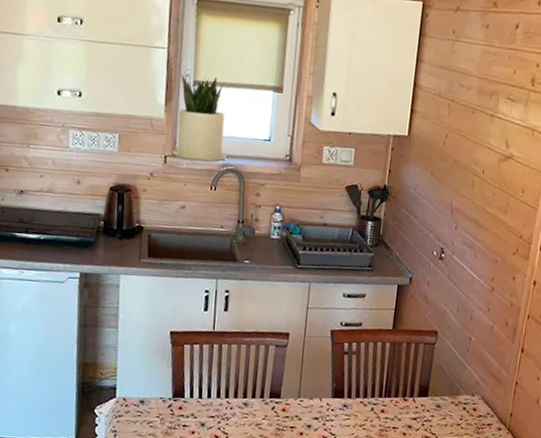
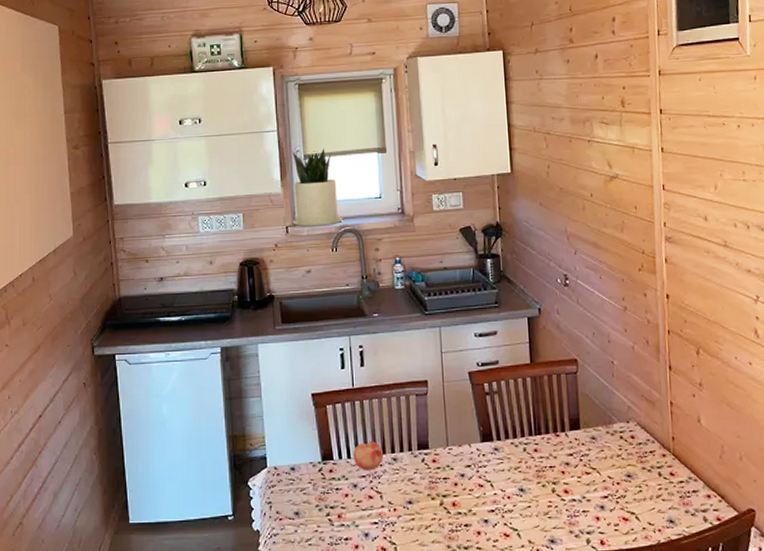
fruit: none [204,384,236,412] -> present [353,441,384,470]

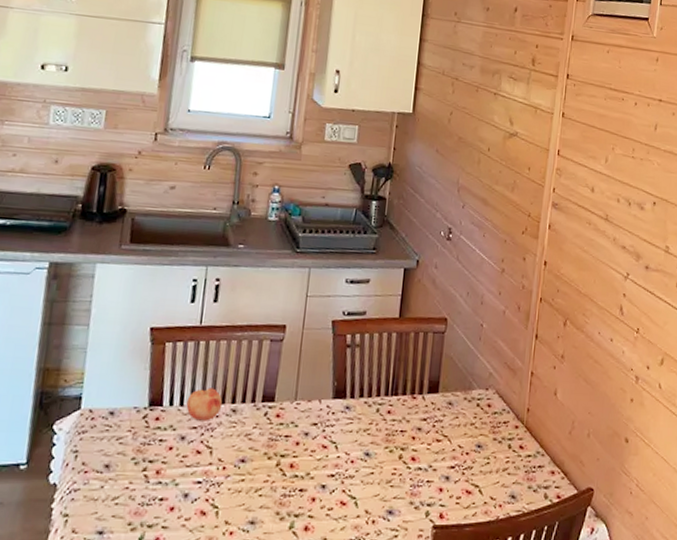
planter: present [292,148,343,228] -> none [163,49,223,141]

